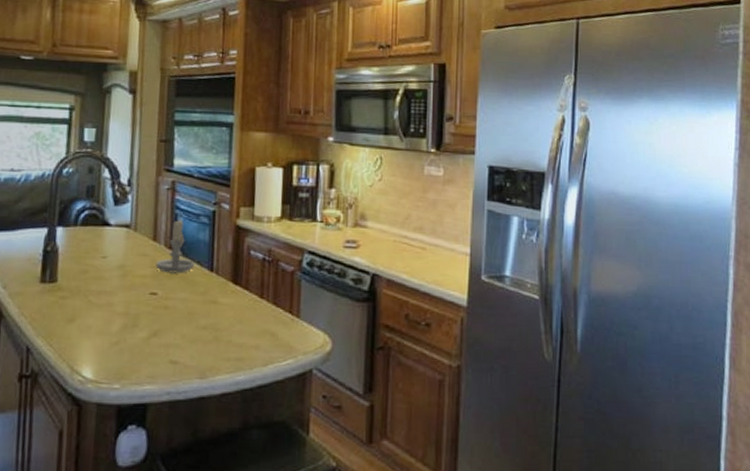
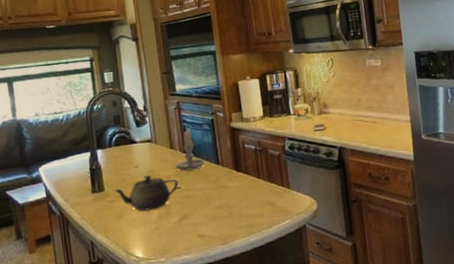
teapot: none [68,270,156,318] -> present [113,174,179,211]

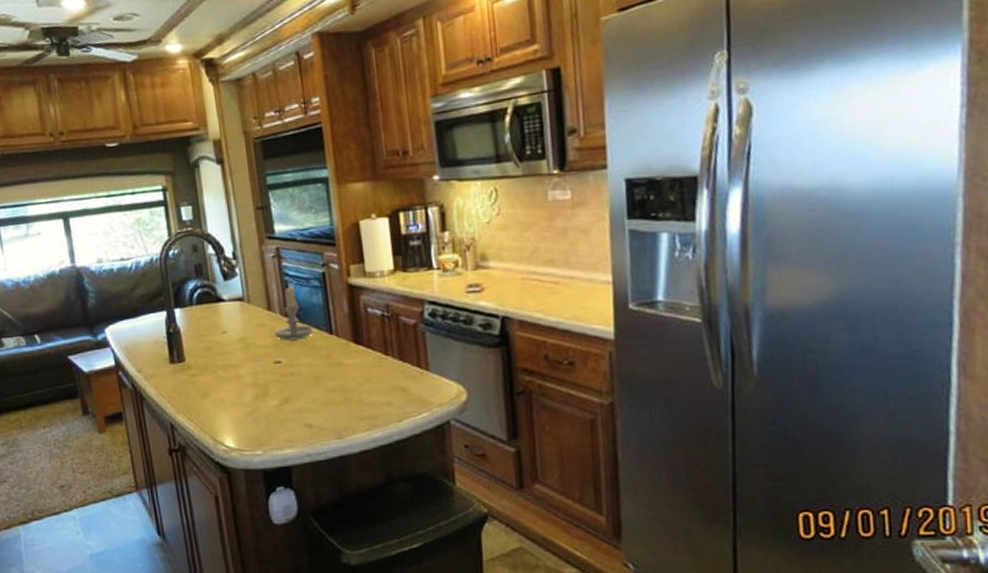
teapot: present [113,174,179,211] -> none [195,343,279,390]

